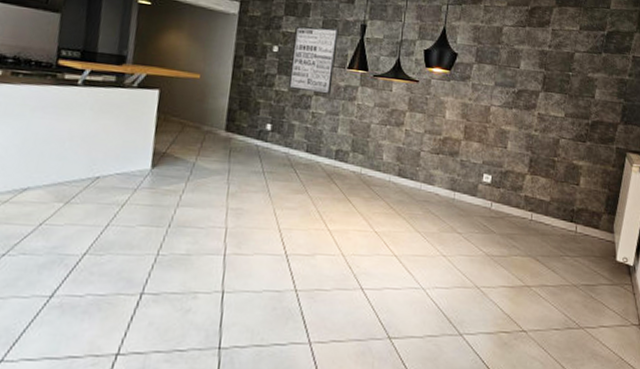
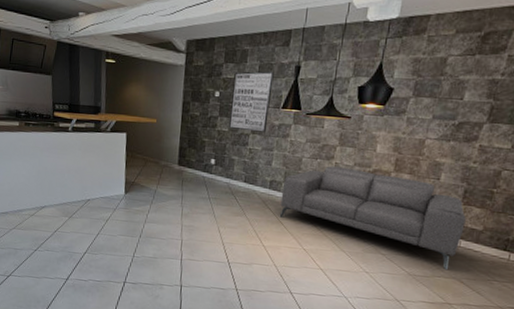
sofa: none [346,133,534,248] -> present [279,166,466,271]

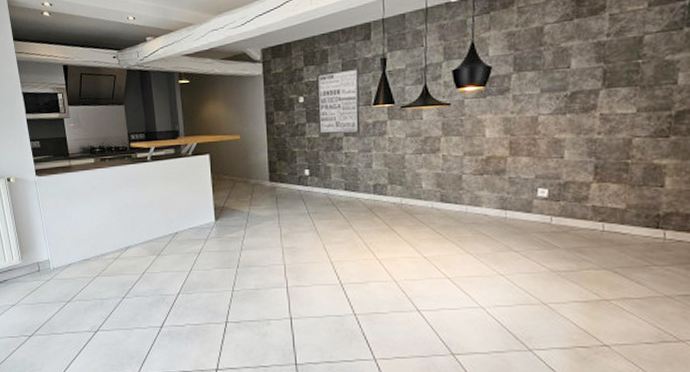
sofa: present [279,166,466,271] -> none [388,158,604,261]

